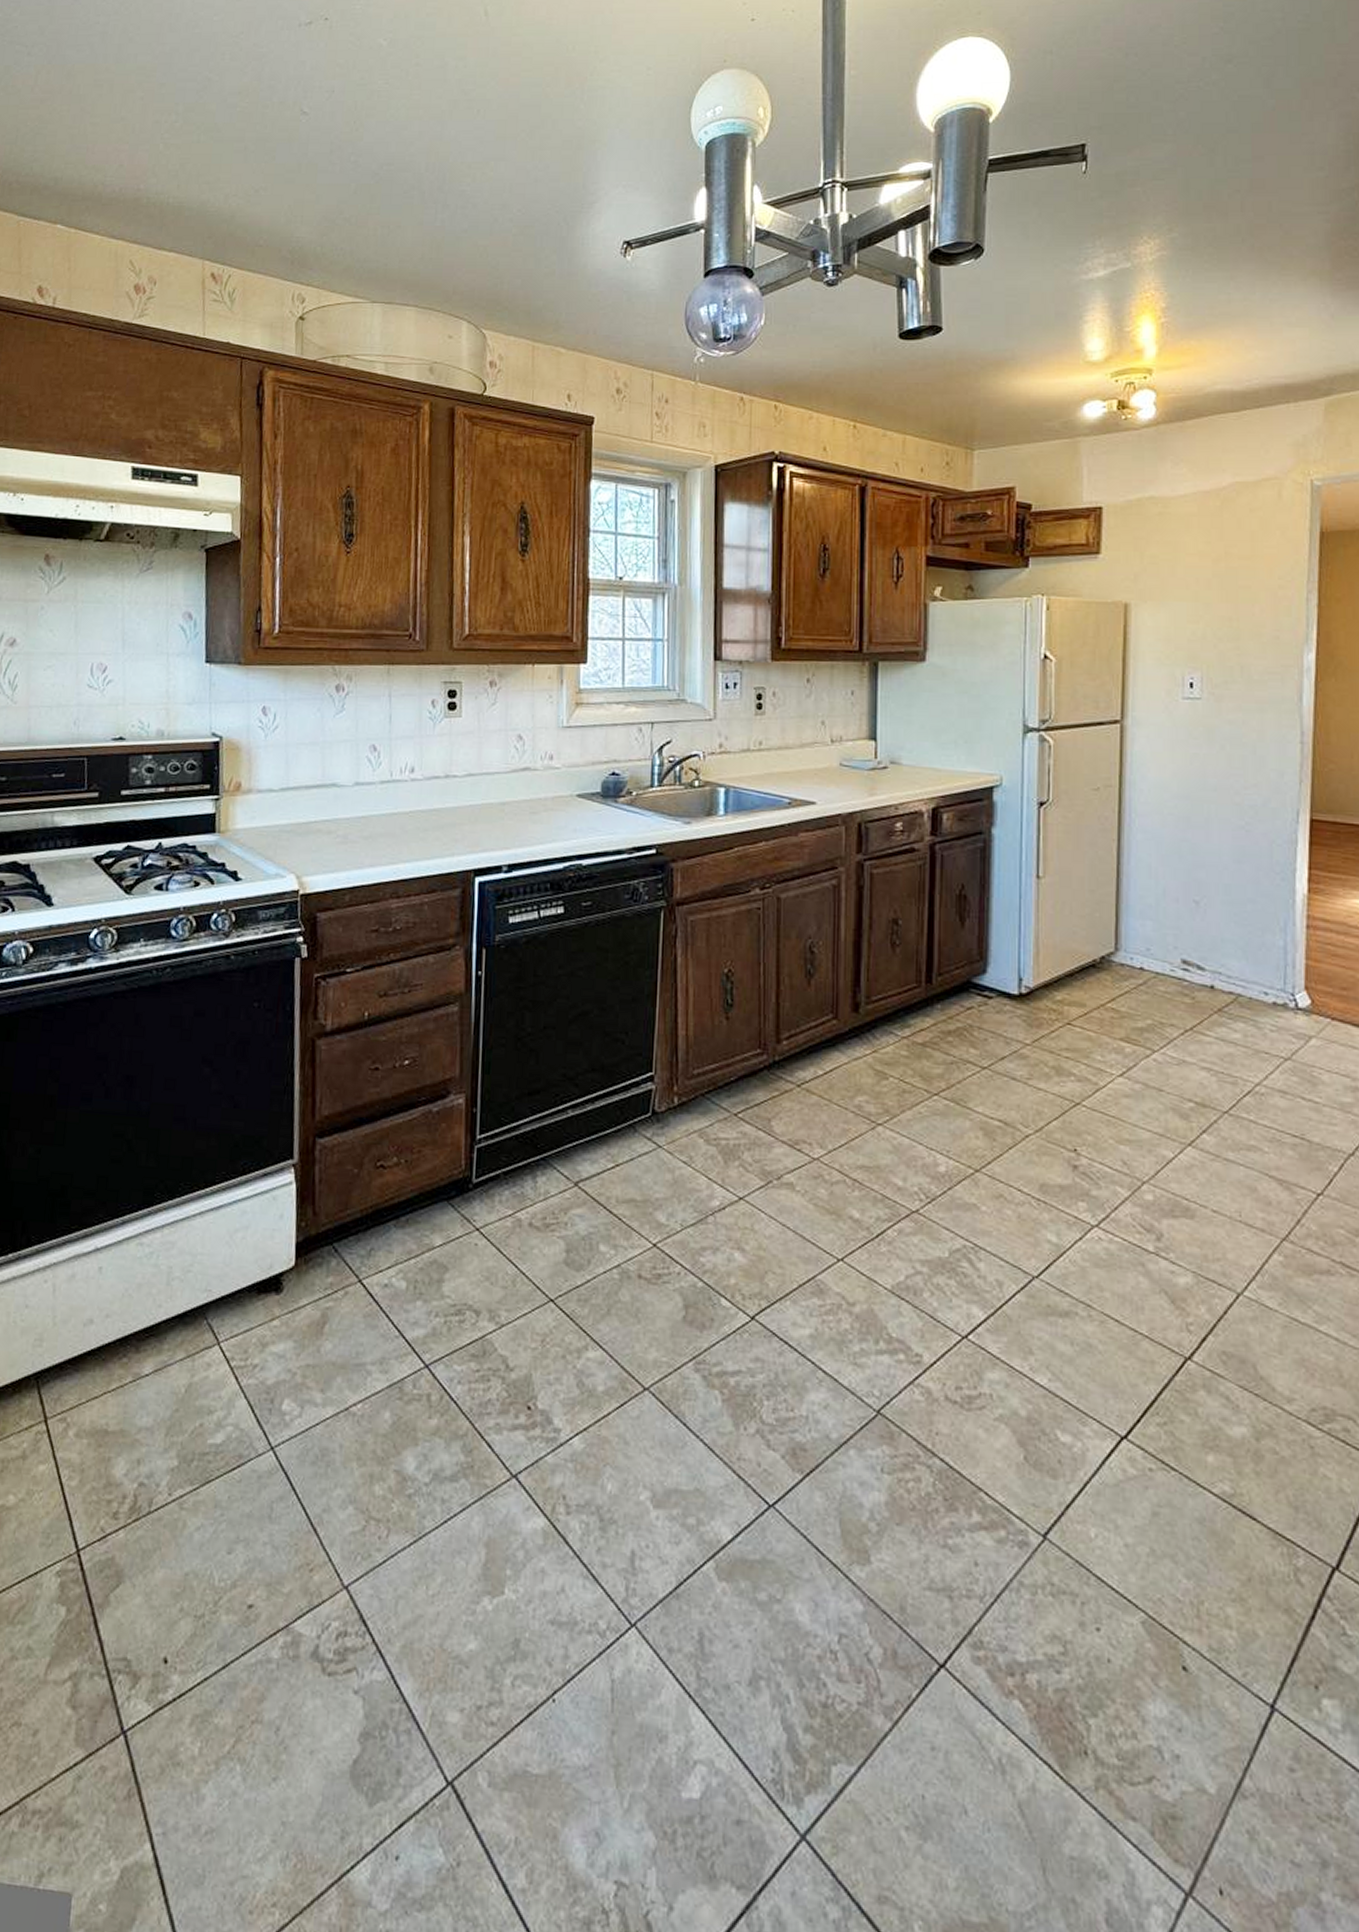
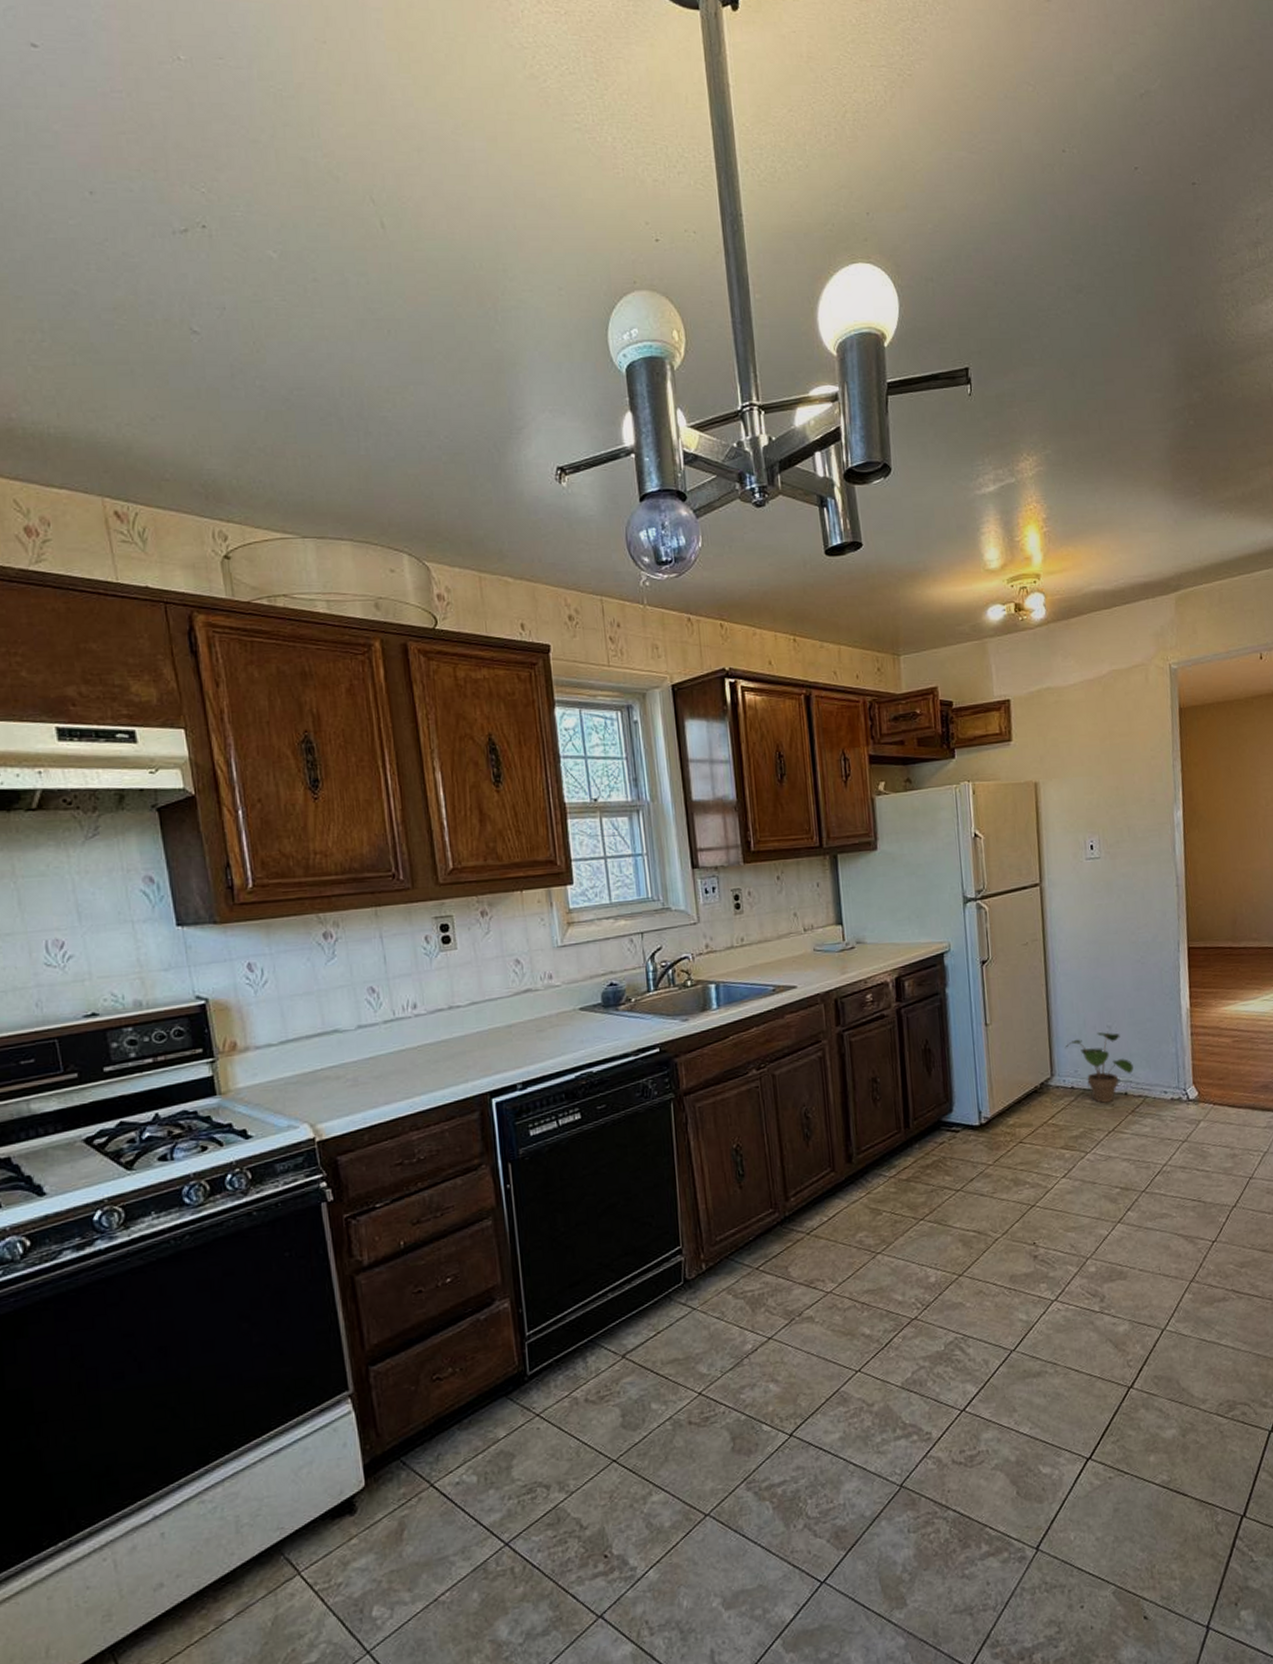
potted plant: none [1136,906,1225,994] -> present [1065,1031,1134,1103]

